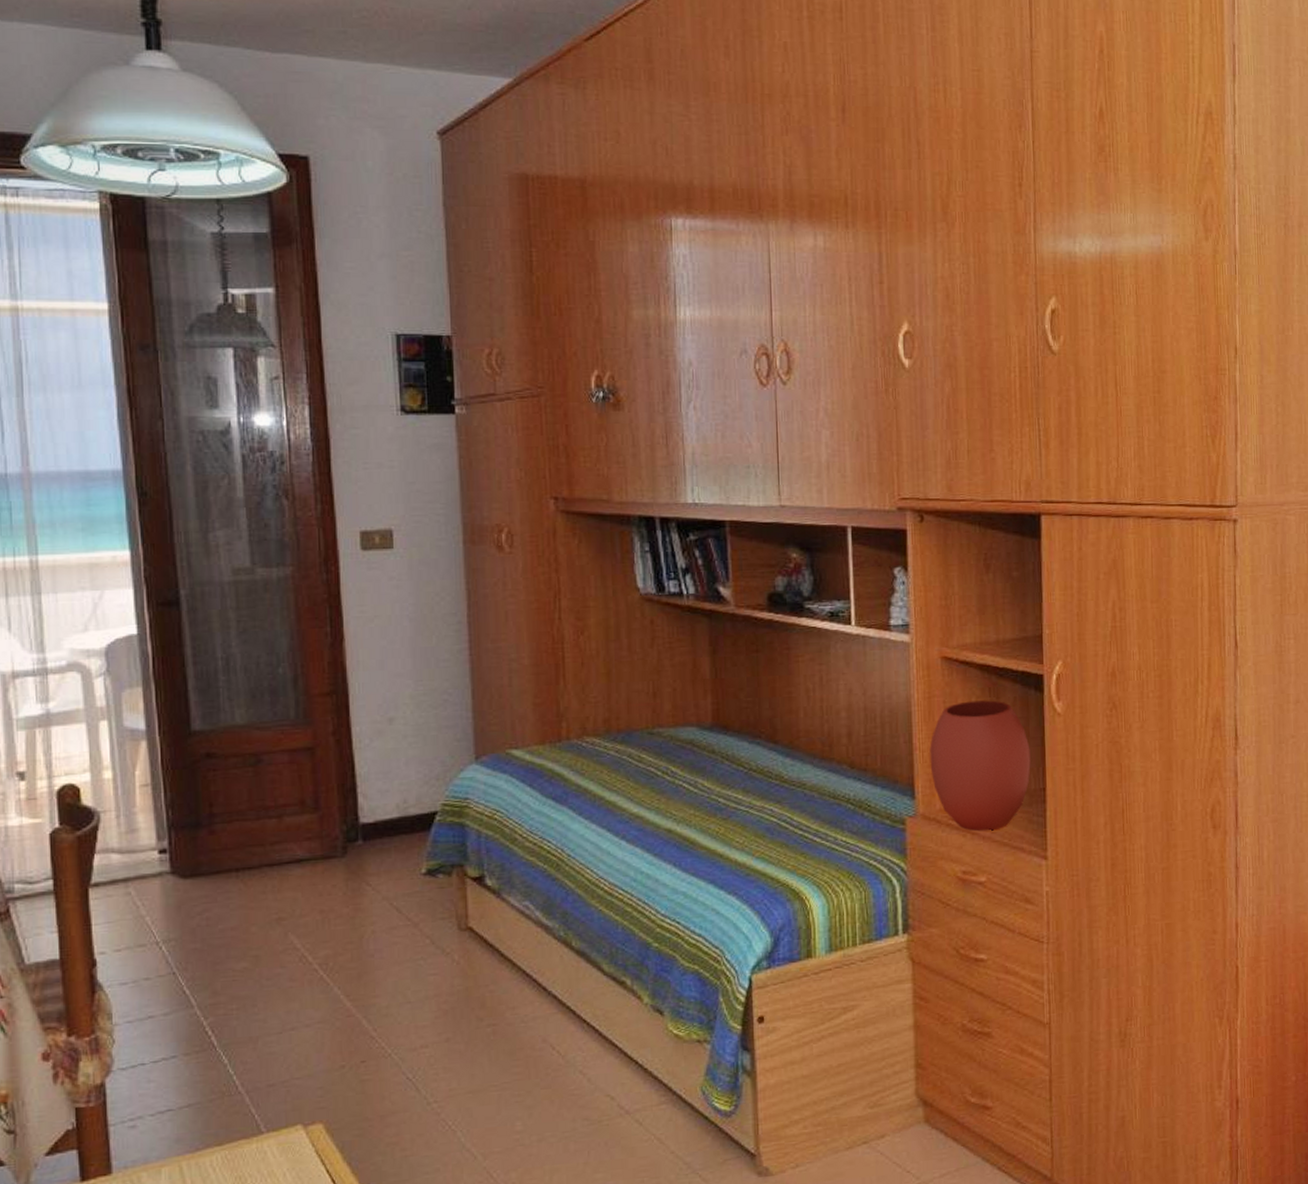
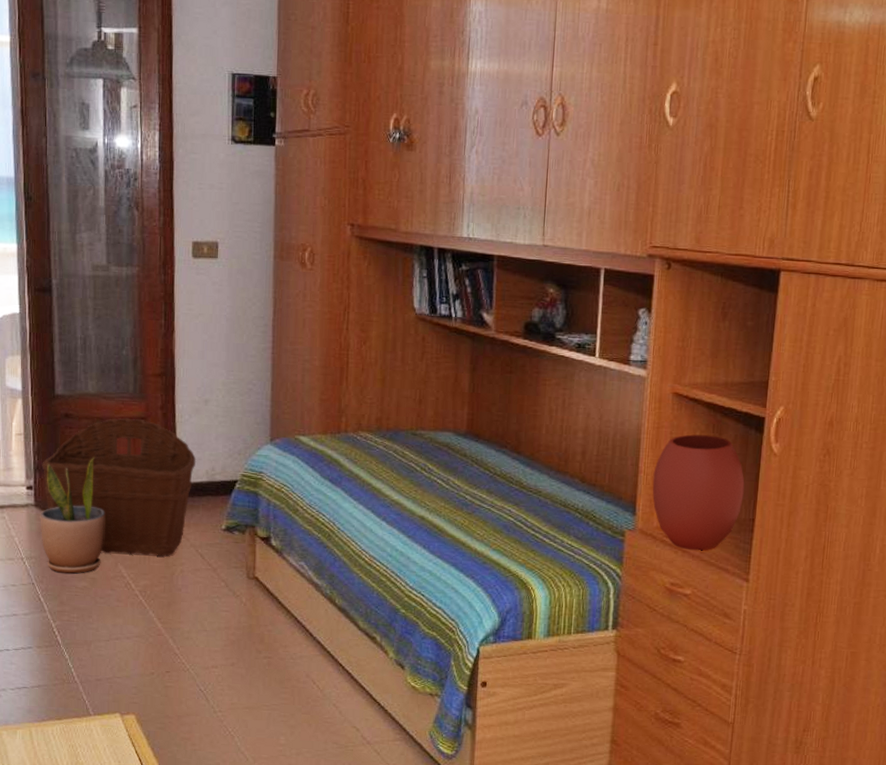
wicker basket: none [178,750,383,921] -> present [42,417,197,556]
potted plant: none [179,803,269,955] -> present [40,457,106,574]

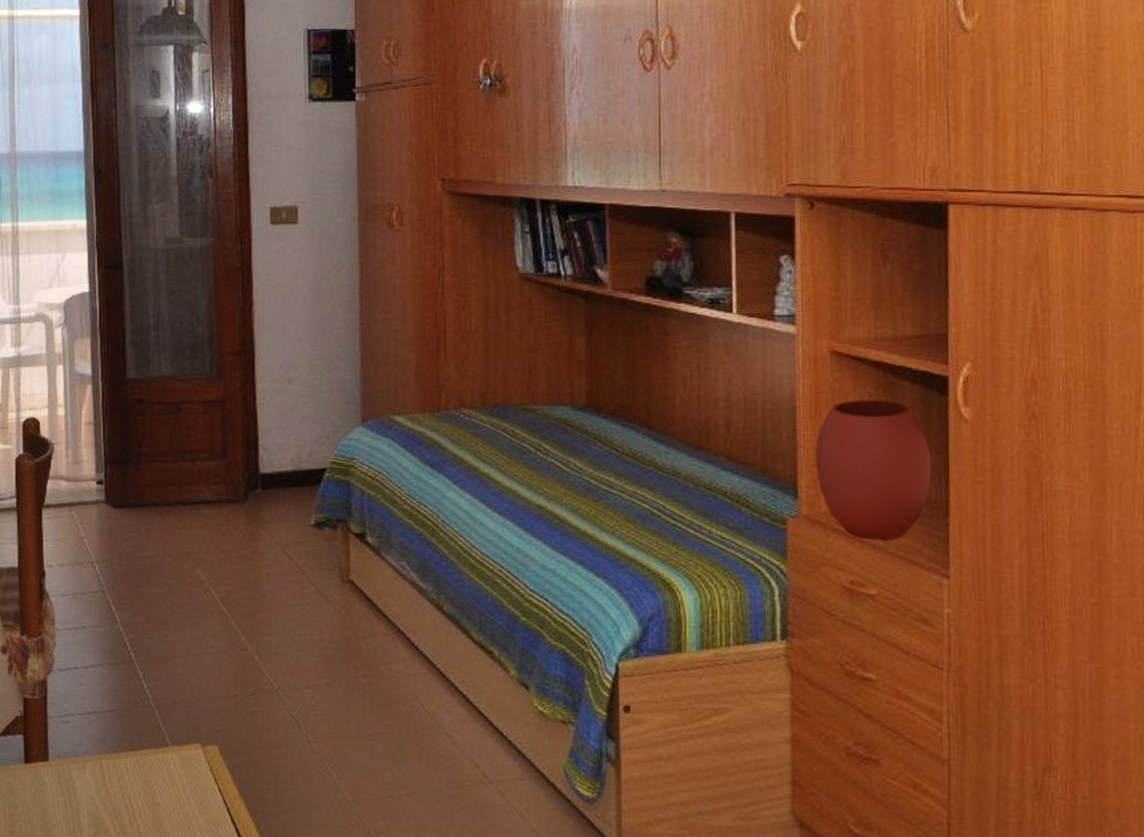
potted plant: present [40,457,106,574] -> none [111,446,182,579]
wicker basket: present [42,417,197,556] -> none [113,401,280,557]

